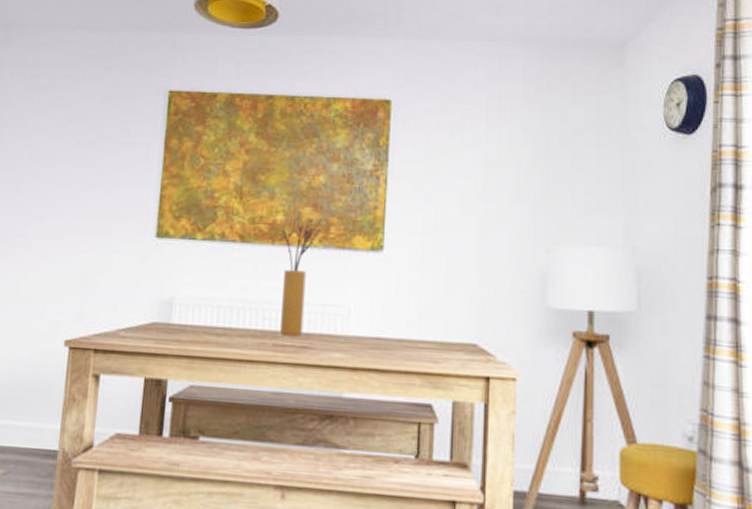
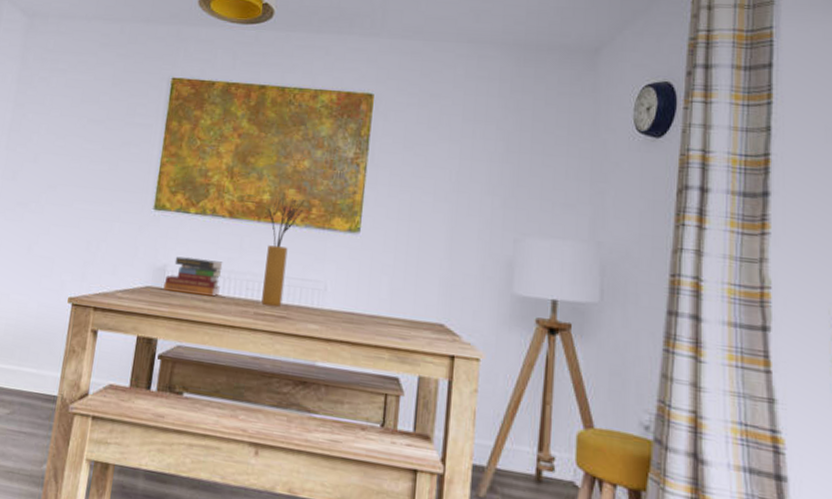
books: none [171,288,236,329] -> present [163,256,223,297]

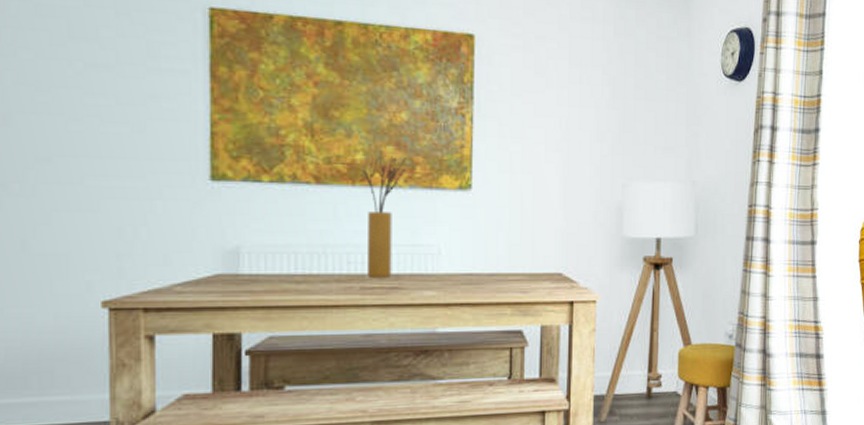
books: present [163,256,223,297] -> none [240,235,315,276]

